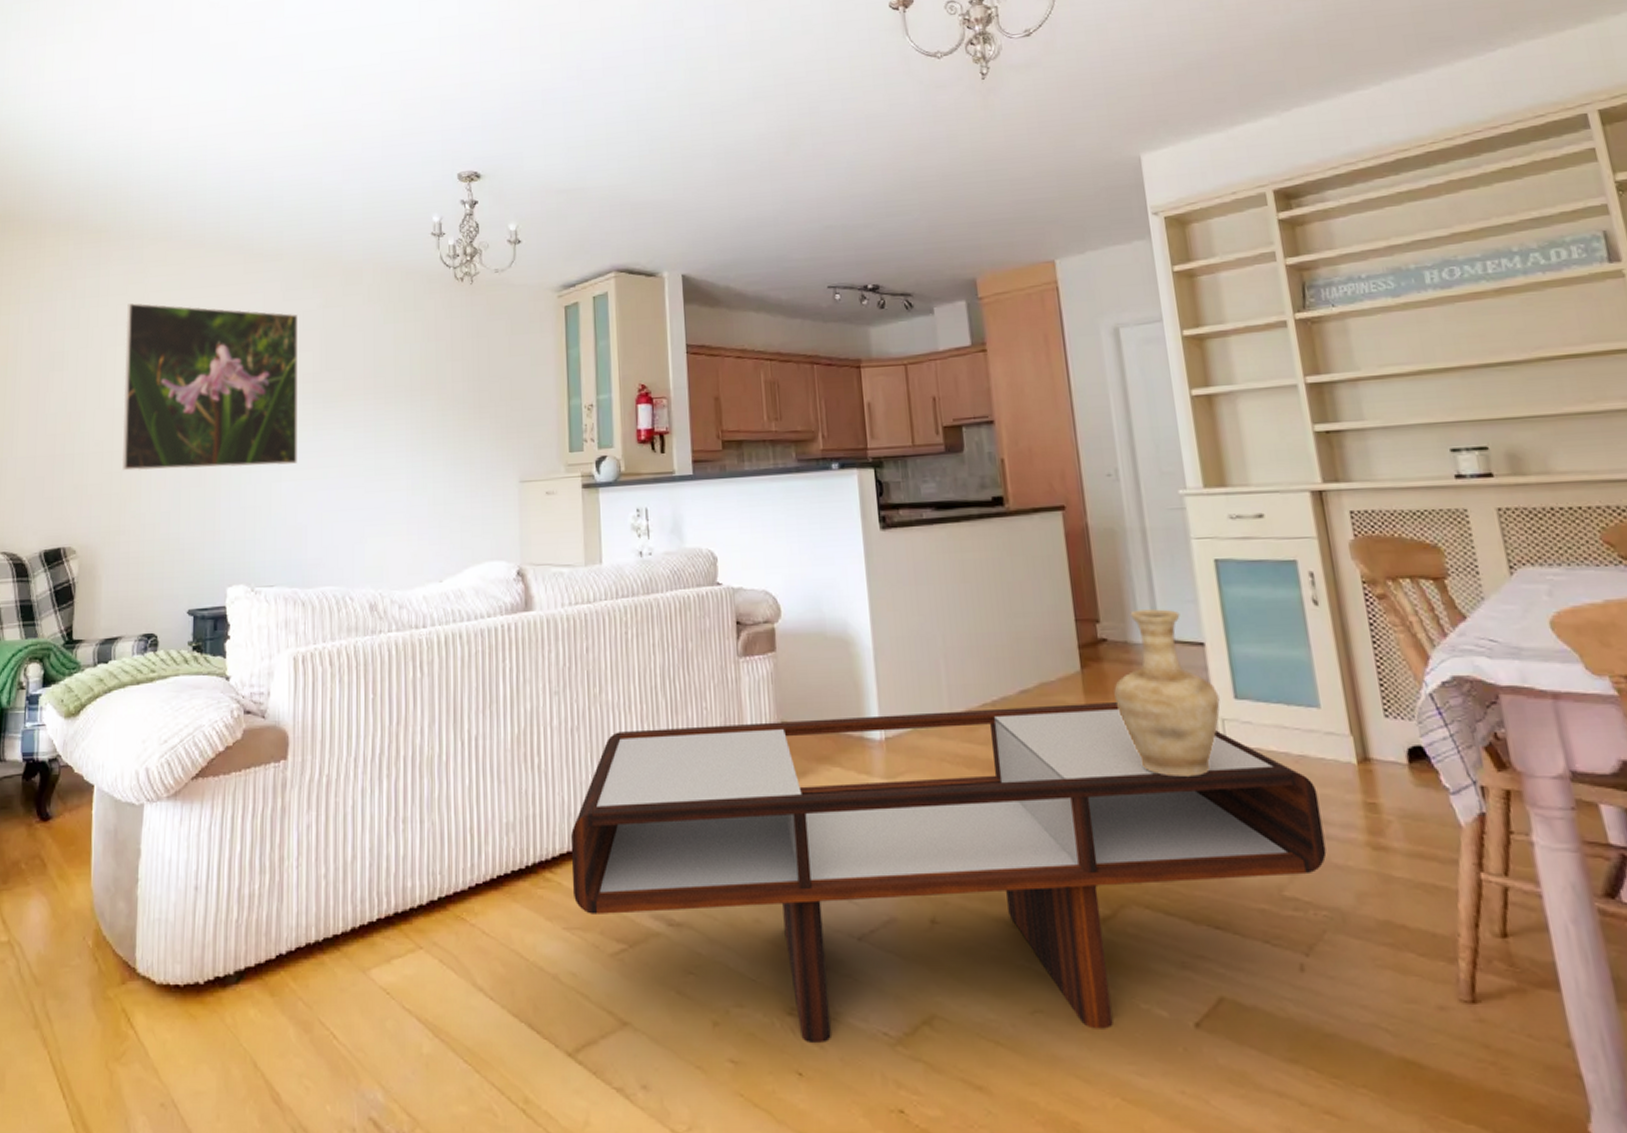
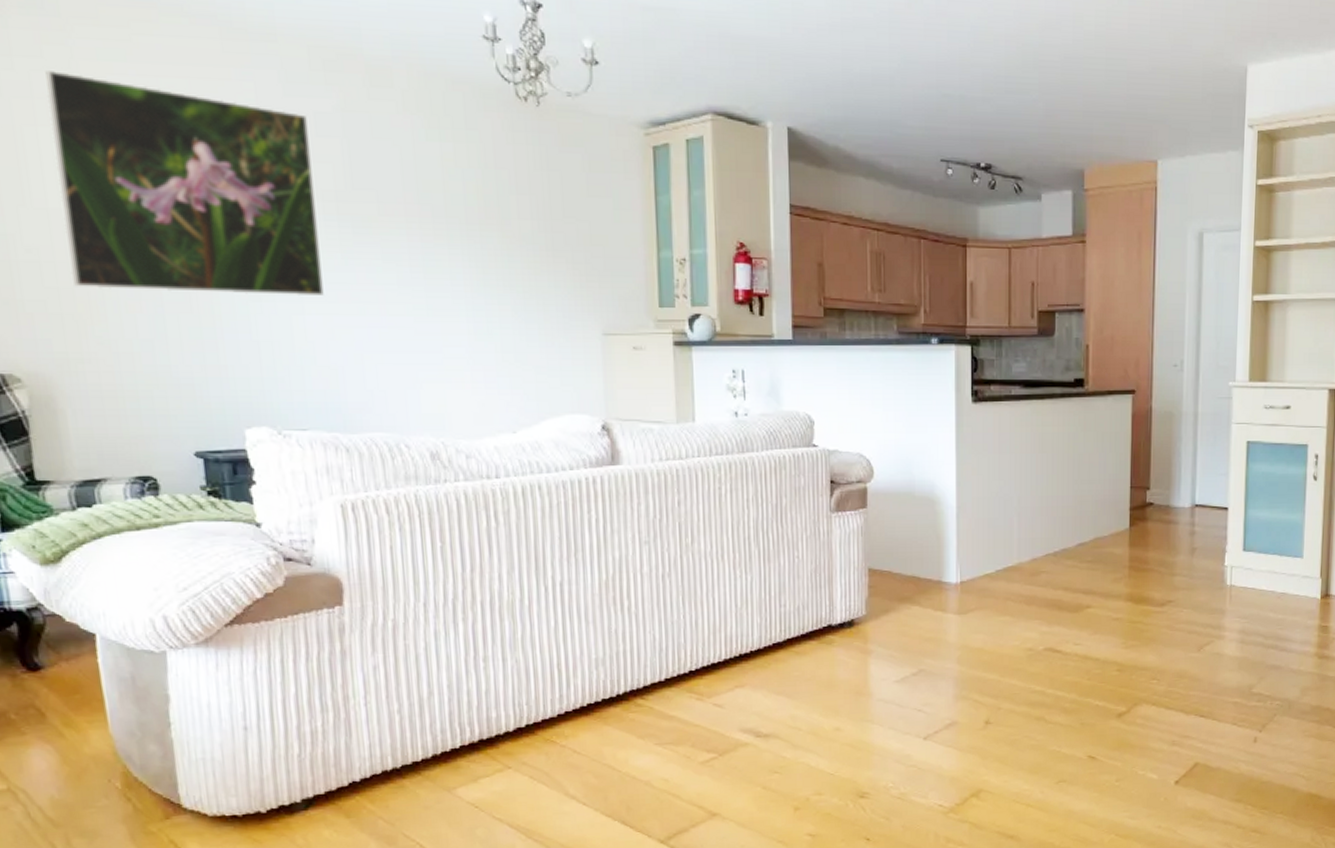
coffee table: present [570,702,1327,1044] -> none [662,553,1289,817]
vase: present [1114,609,1220,777] -> none [1153,480,1232,610]

